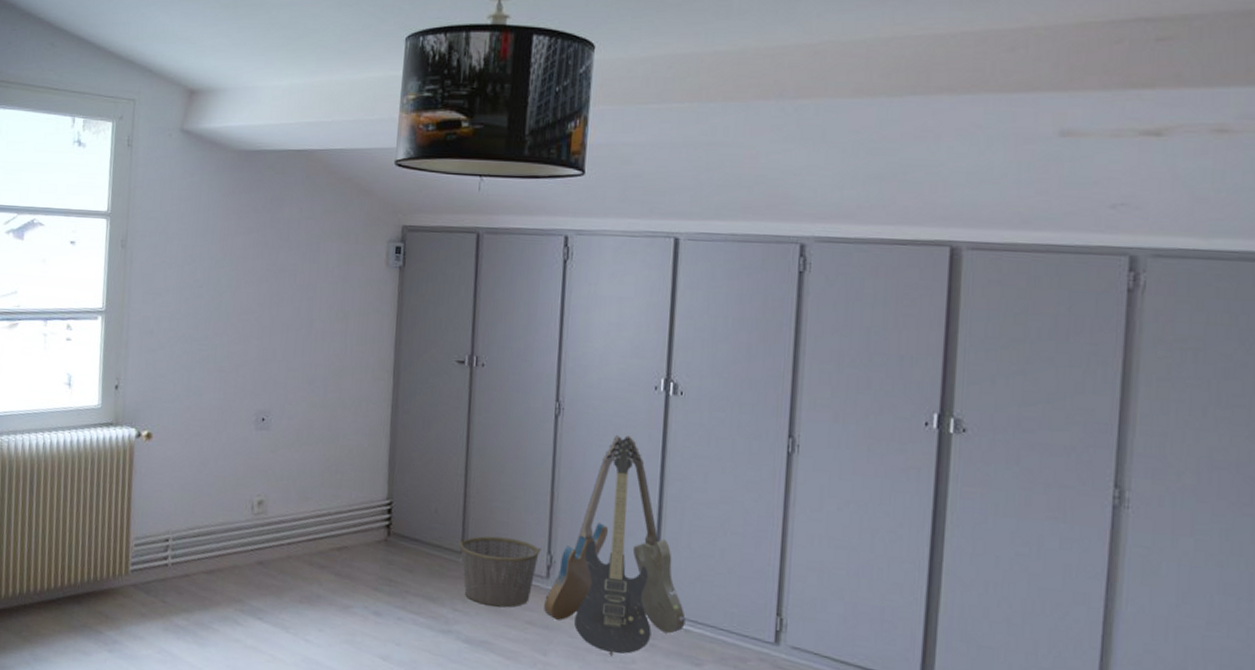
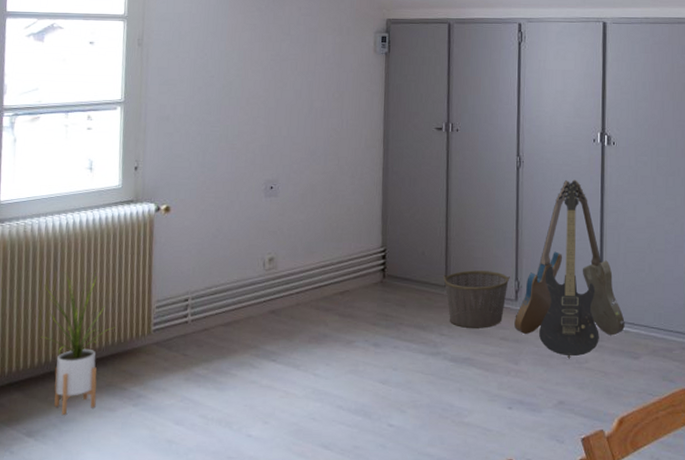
house plant: none [9,495,93,653] -> present [34,270,117,415]

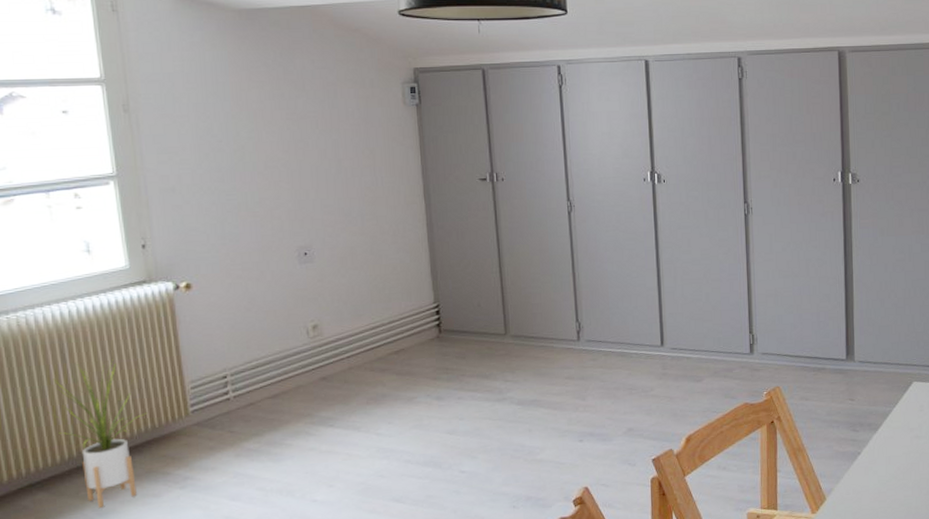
basket: present [442,270,510,328] -> none [501,315,571,372]
guitar: present [514,179,625,358] -> none [578,219,686,388]

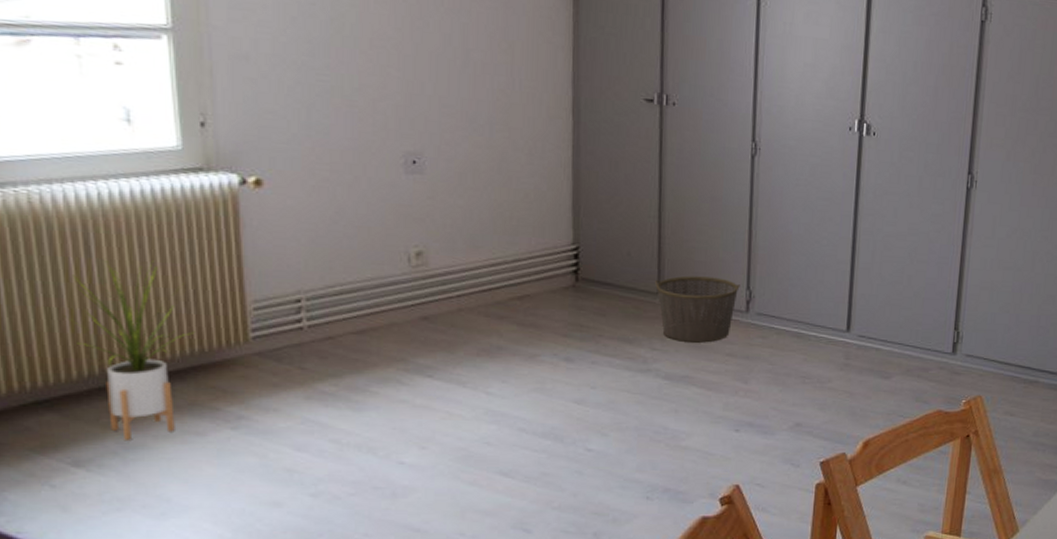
basket: none [501,315,571,372] -> present [654,275,740,343]

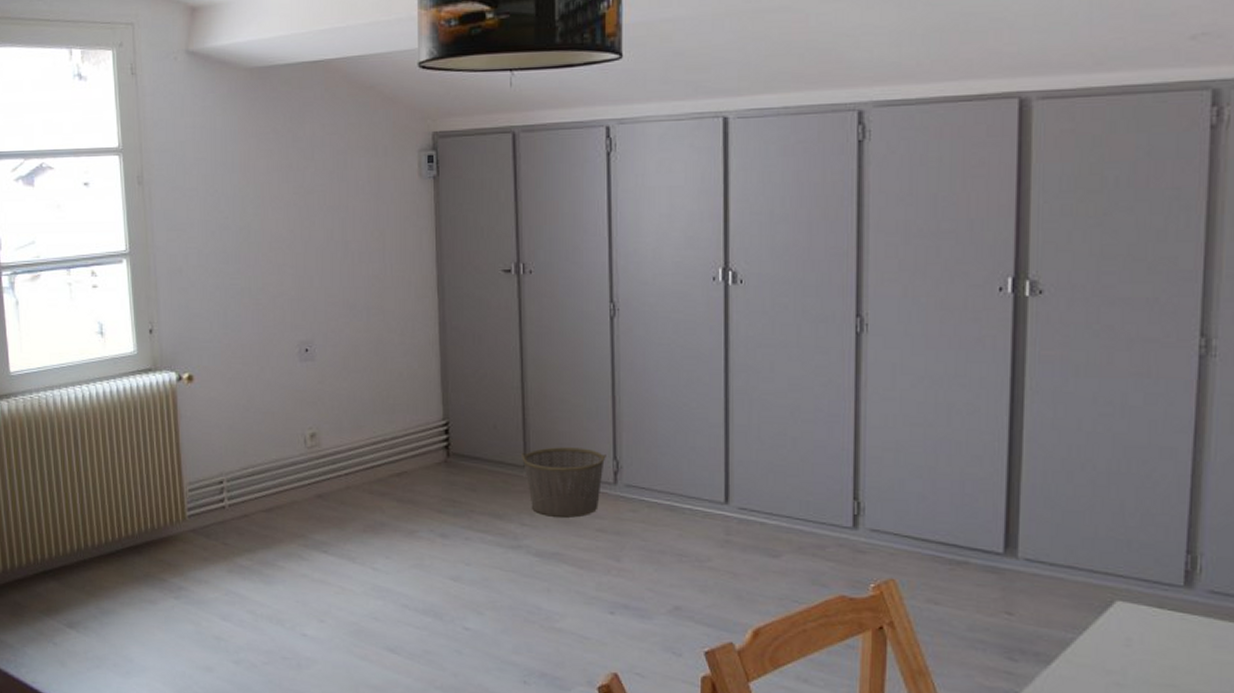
house plant: present [62,258,195,440] -> none [60,449,148,606]

